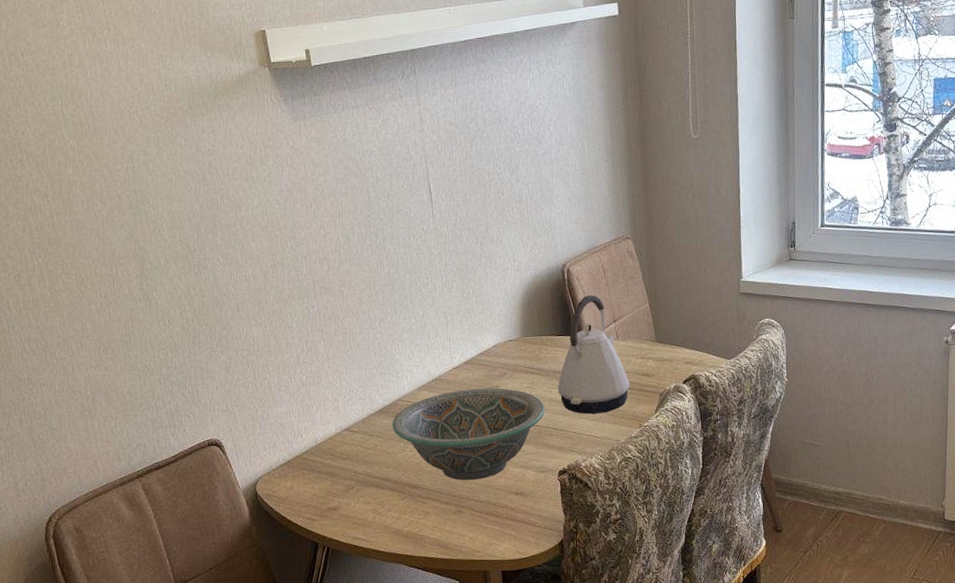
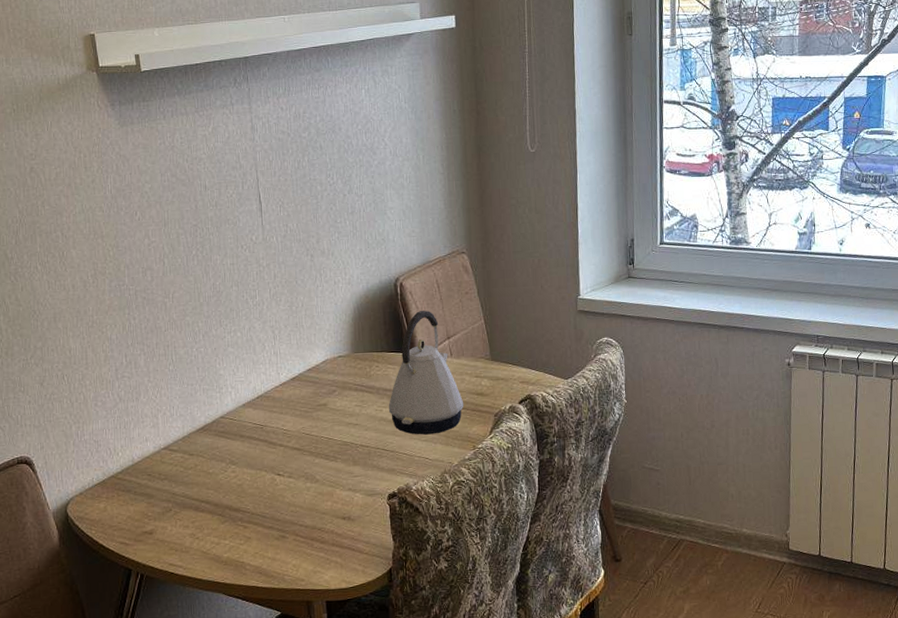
decorative bowl: present [392,388,545,481] -> none [214,405,375,504]

